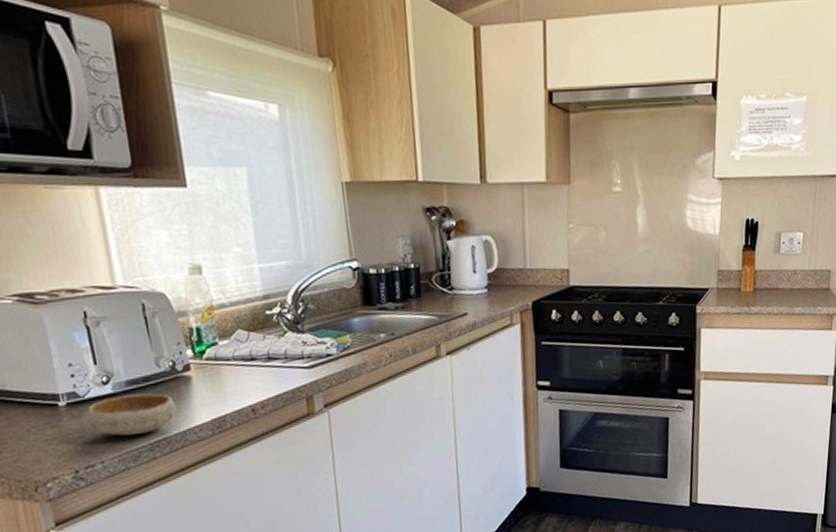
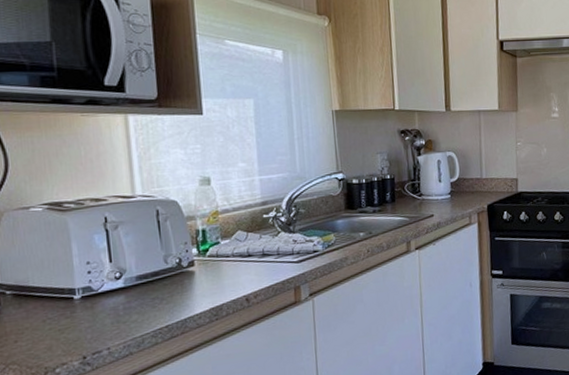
bowl: present [86,393,178,436] -> none [98,286,180,325]

